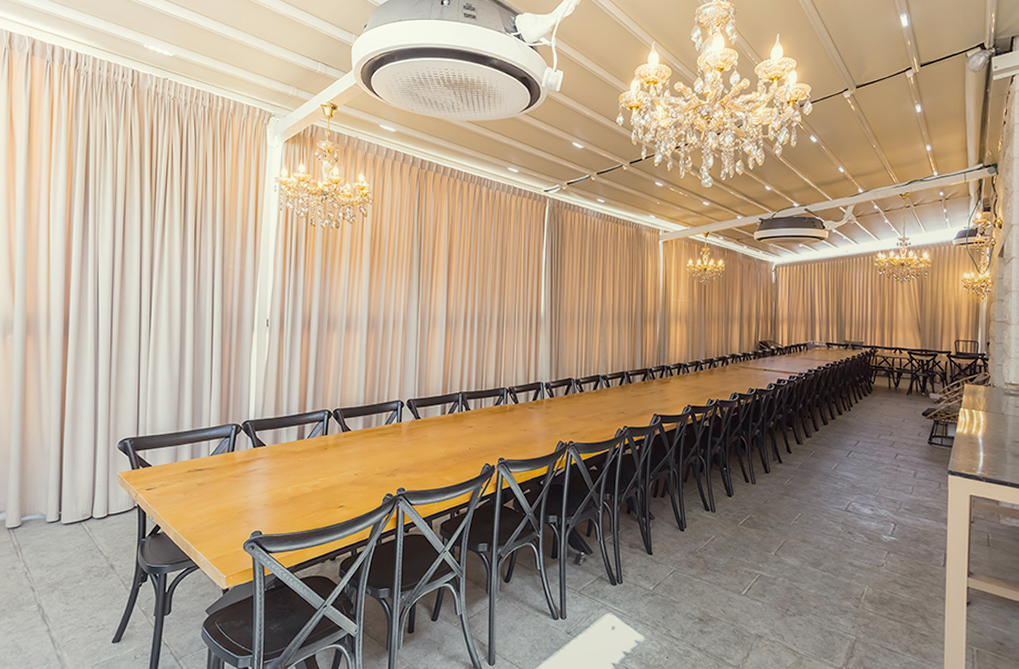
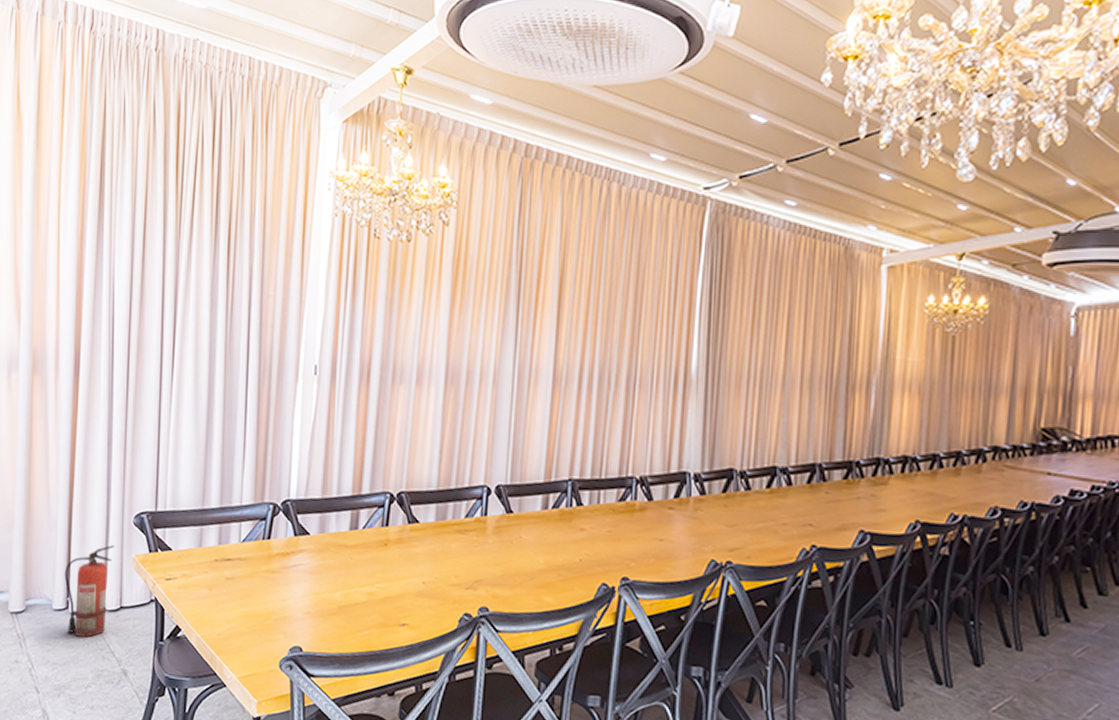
fire extinguisher: none [57,467,102,542] -> present [64,545,115,638]

